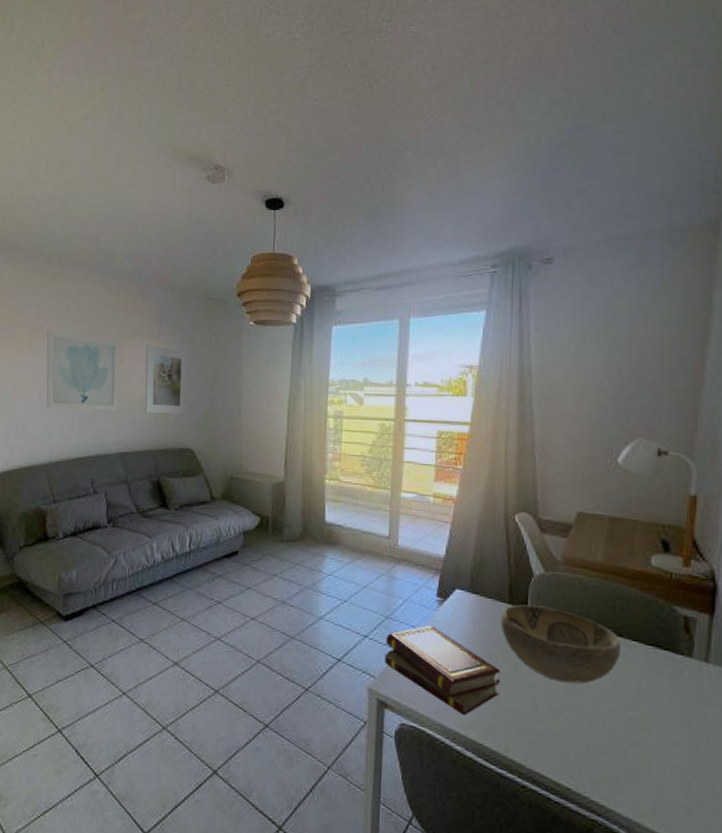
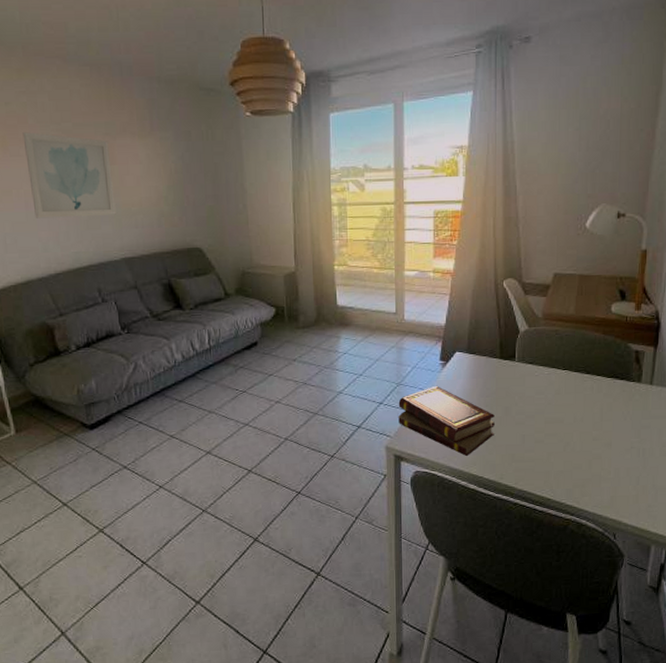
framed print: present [144,345,189,415] -> none [138,143,190,215]
decorative bowl: present [500,604,622,684] -> none [493,357,589,417]

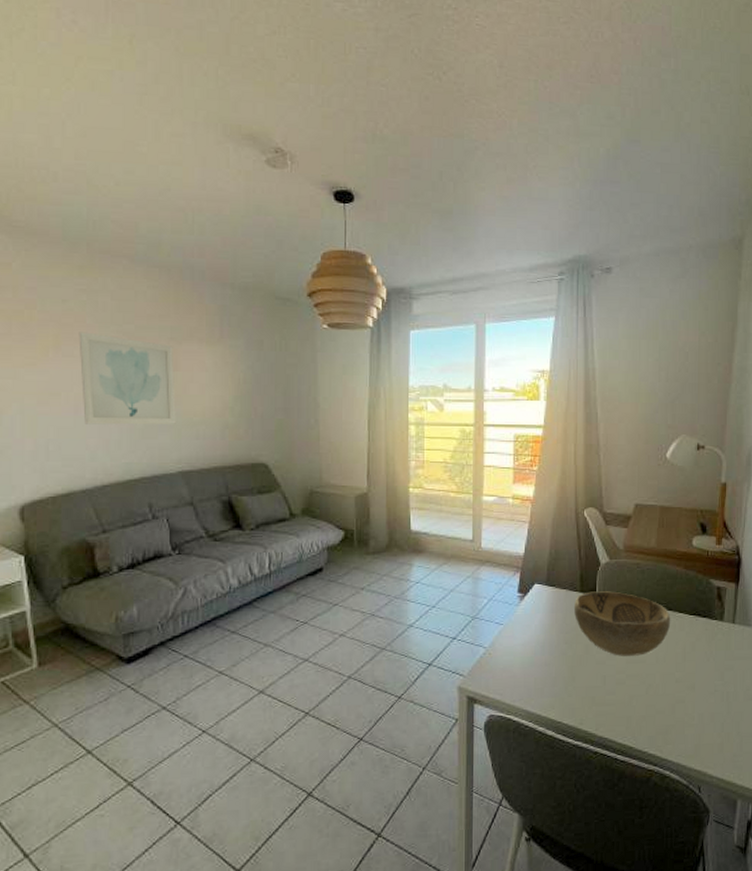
book set: present [397,385,496,456] -> none [471,619,575,698]
decorative bowl: none [493,357,589,417] -> present [573,591,671,656]

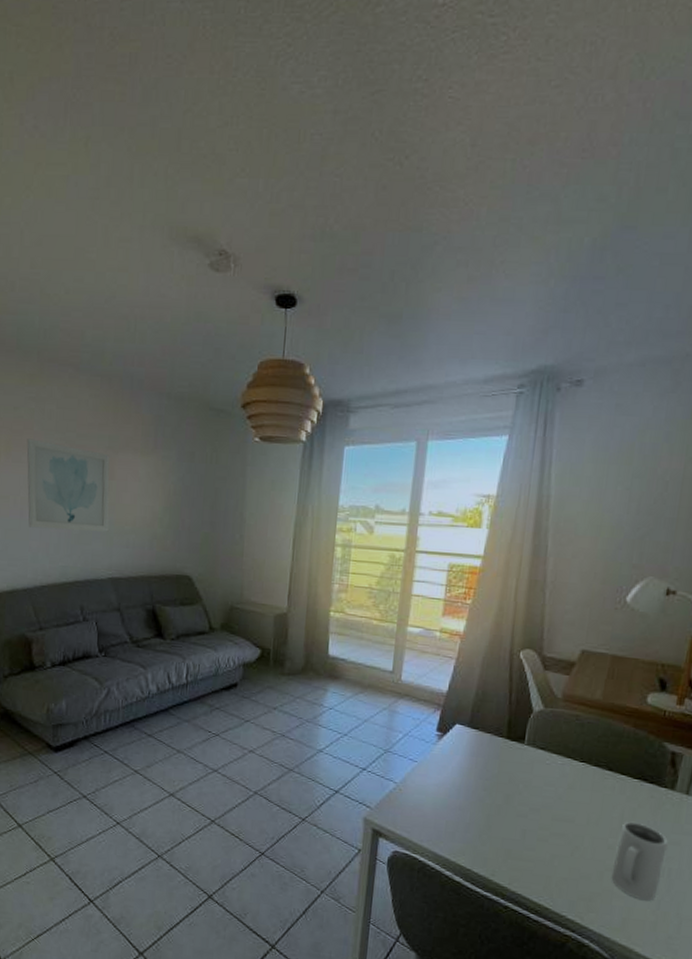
decorative bowl: present [573,591,671,656] -> none [497,739,610,815]
mug: none [681,654,723,725] -> present [611,821,668,901]

